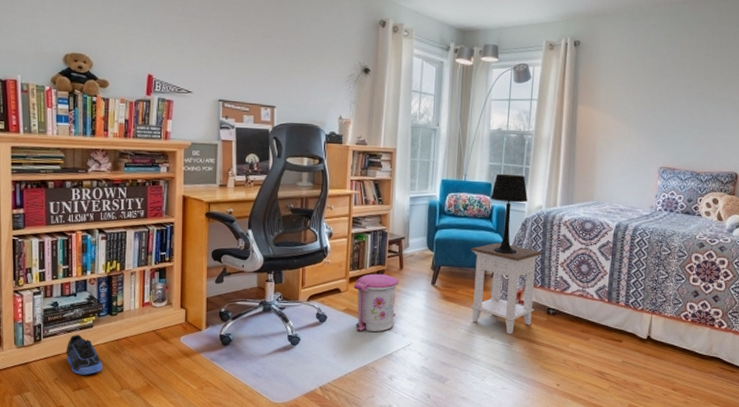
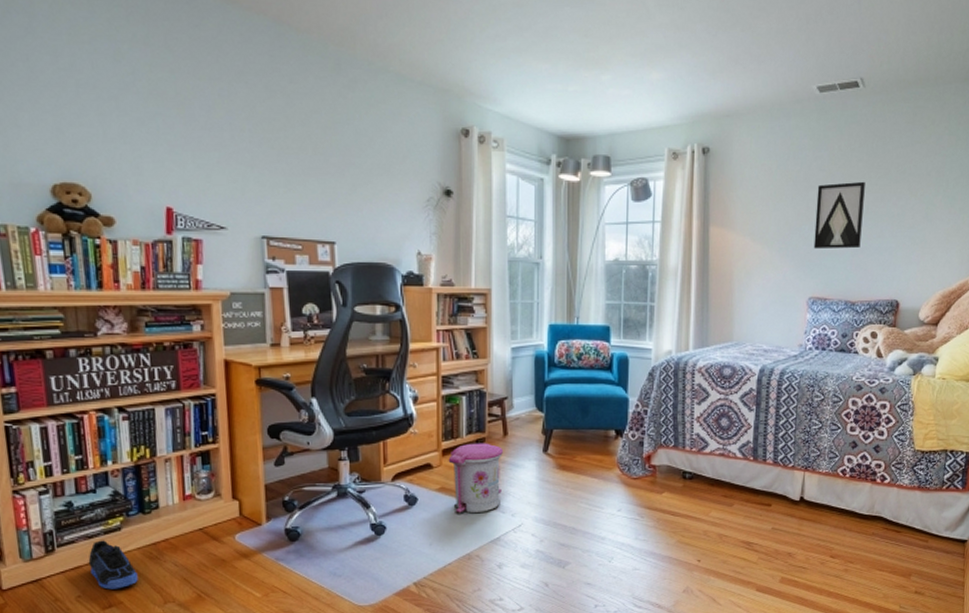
nightstand: present [471,243,543,335] -> none [588,397,675,506]
table lamp: present [490,173,528,254] -> none [609,314,655,410]
wall art: none [665,72,711,128] -> present [813,181,865,250]

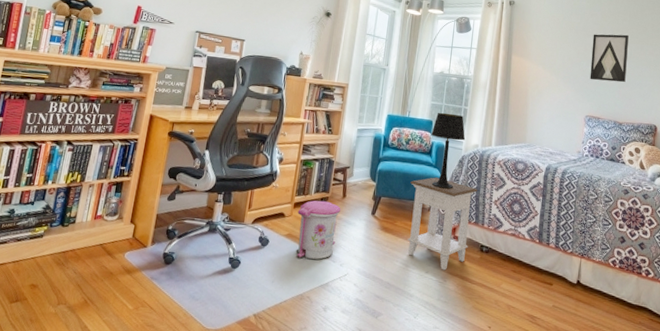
sneaker: present [88,540,138,590] -> none [11,243,45,287]
nightstand: none [588,397,675,506] -> present [407,177,478,271]
table lamp: none [609,314,655,410] -> present [431,112,466,189]

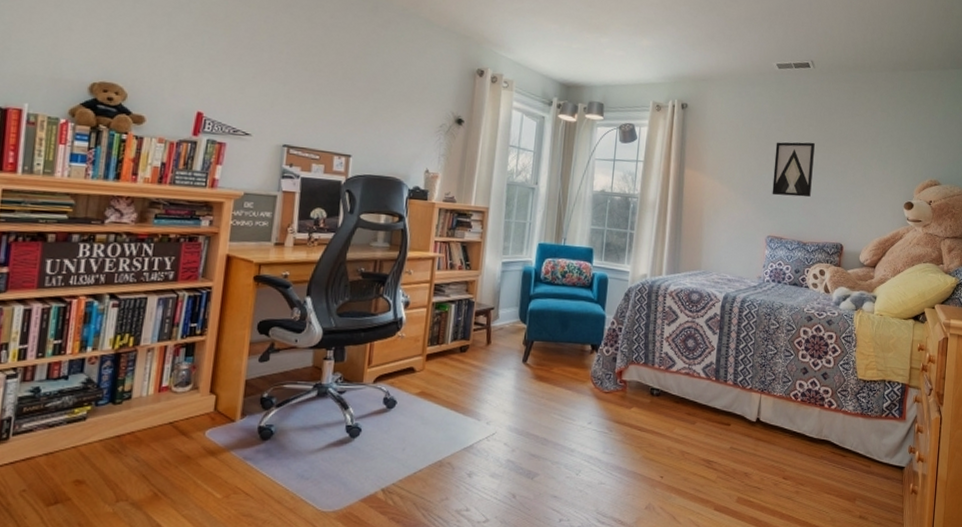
trash can: present [296,200,341,260] -> none [431,349,485,420]
nightstand: present [407,177,478,271] -> none [566,314,647,419]
table lamp: present [431,112,466,189] -> none [591,238,632,327]

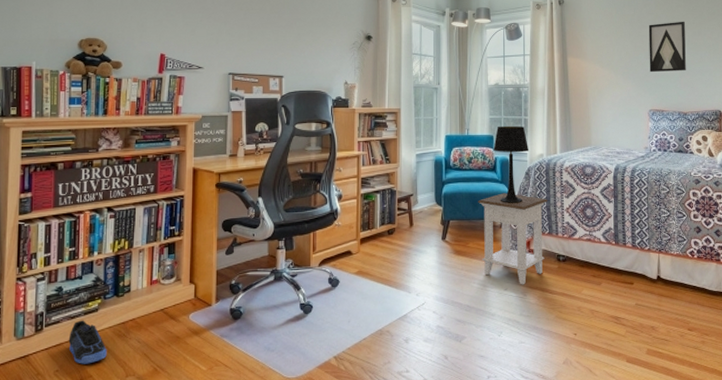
sneaker: none [42,430,94,484] -> present [68,320,107,364]
nightstand: none [566,314,647,419] -> present [478,193,548,285]
table lamp: none [591,238,632,327] -> present [493,125,529,203]

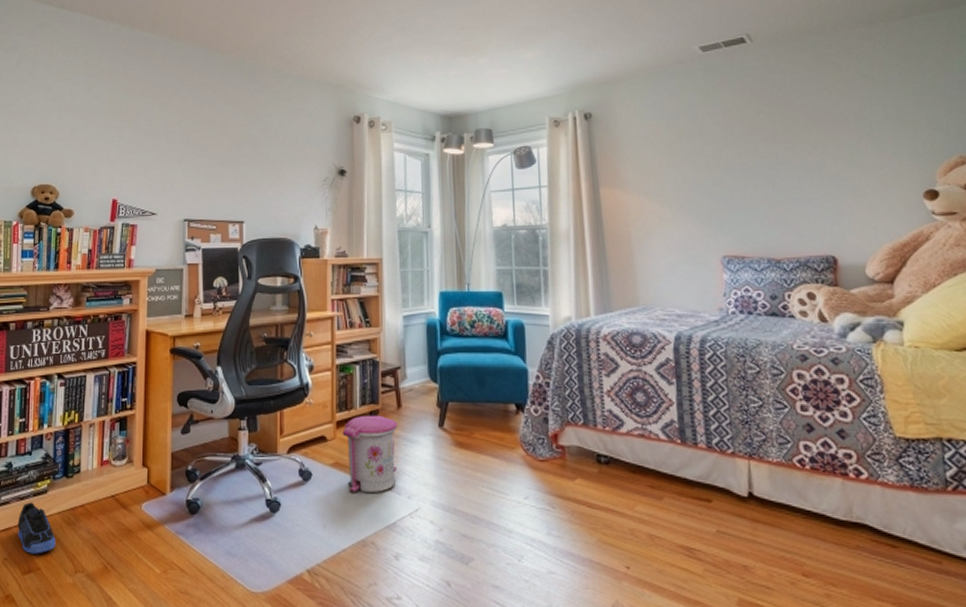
trash can: none [365,232,409,294] -> present [342,415,397,494]
nightstand: present [478,193,548,285] -> none [485,368,581,494]
table lamp: present [493,125,529,203] -> none [503,279,552,382]
wall art: present [648,21,686,73] -> none [715,132,776,205]

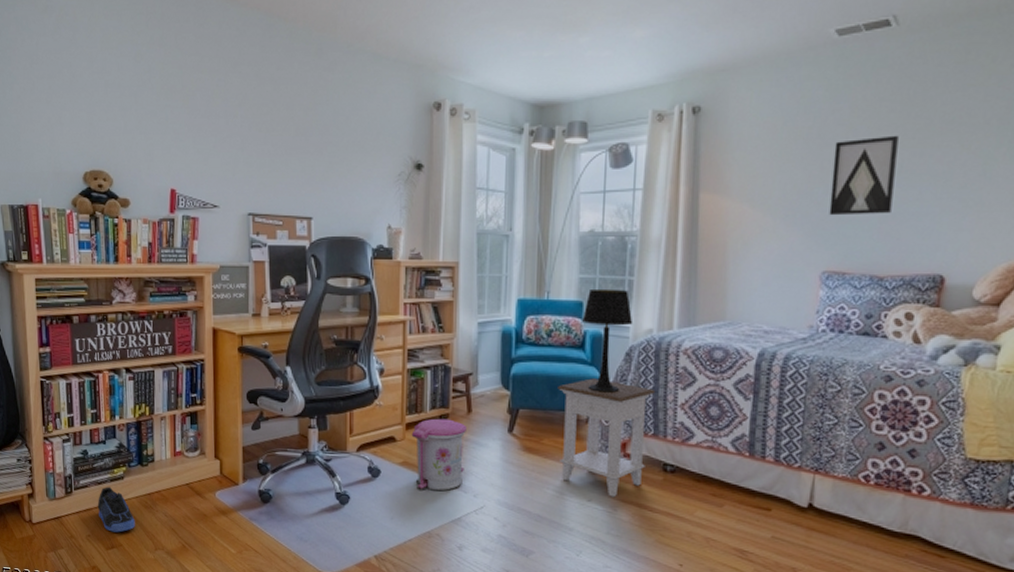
nightstand: none [485,368,581,494] -> present [558,378,656,497]
table lamp: none [503,279,552,382] -> present [582,288,633,393]
wall art: none [715,132,776,205] -> present [829,135,899,216]

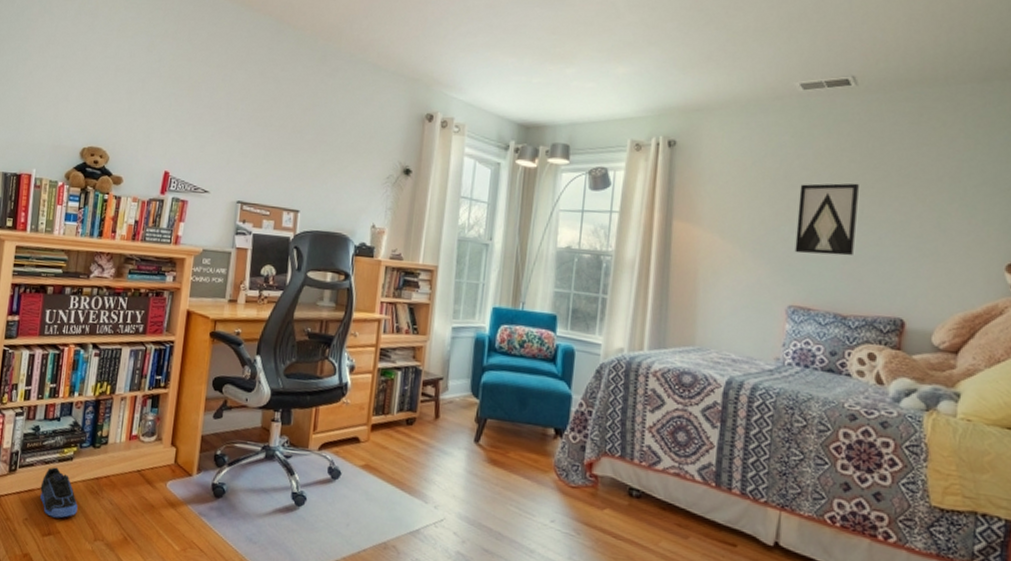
trash can: present [411,418,466,491] -> none [376,421,433,499]
nightstand: present [558,378,656,497] -> none [524,393,624,520]
table lamp: present [582,288,633,393] -> none [555,303,605,410]

